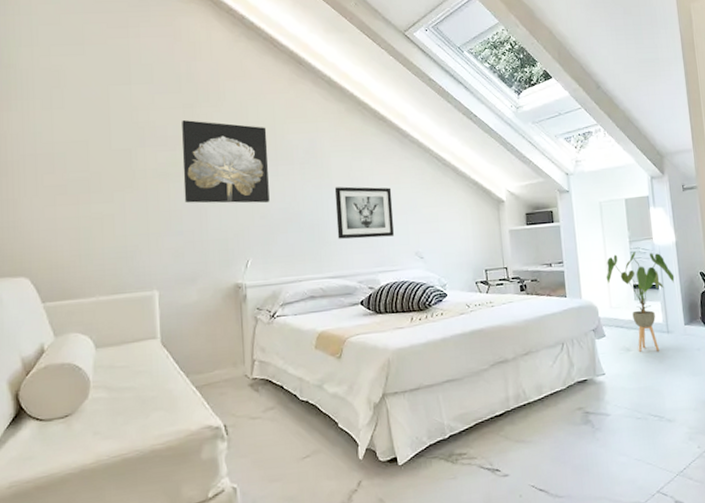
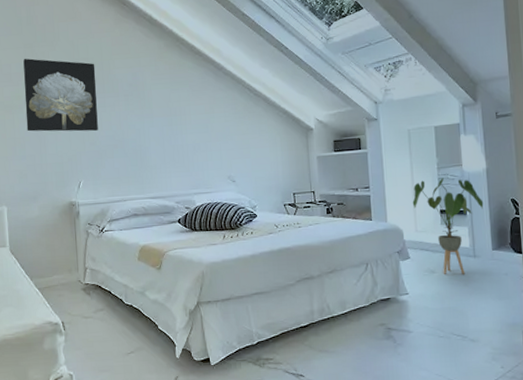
wall art: present [334,186,394,239] -> none [155,116,209,164]

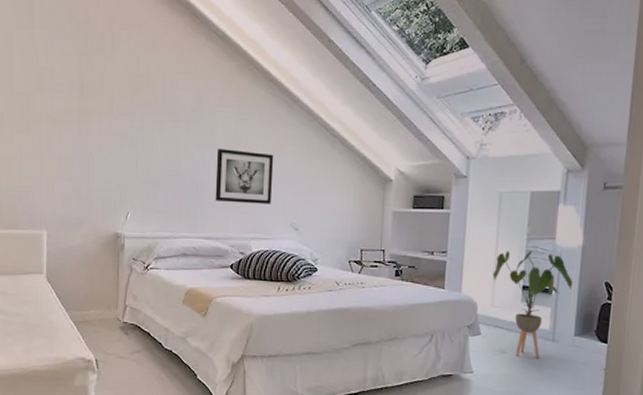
wall art: present [23,58,98,132] -> none [75,69,156,158]
wall art: none [155,116,209,164] -> present [215,149,274,204]

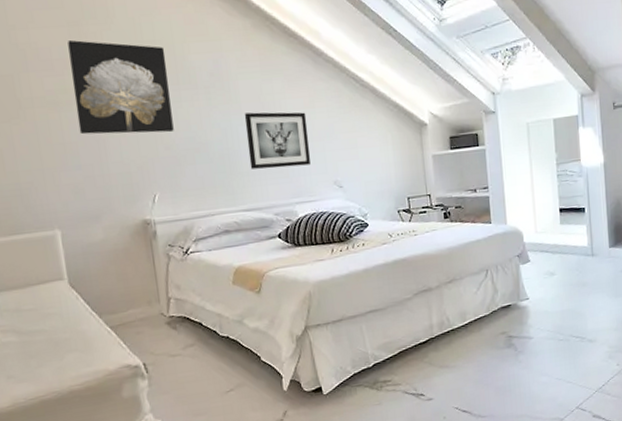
wall art: none [75,69,156,158] -> present [68,40,174,135]
house plant: present [492,250,573,358] -> none [532,174,601,276]

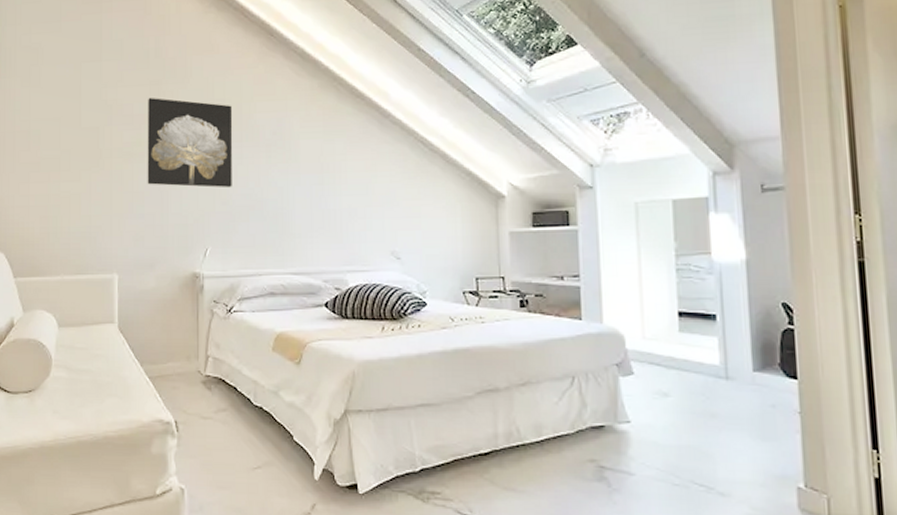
wall art: present [244,112,311,169] -> none [302,172,368,232]

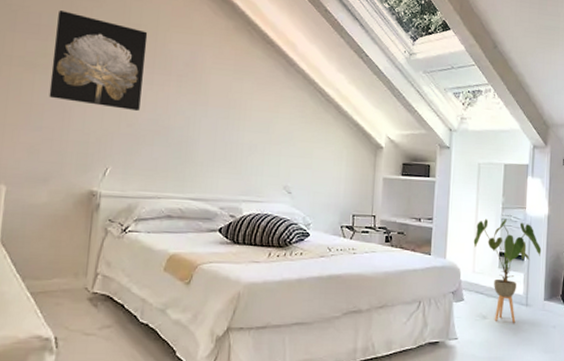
house plant: none [639,269,742,402] -> present [473,219,542,323]

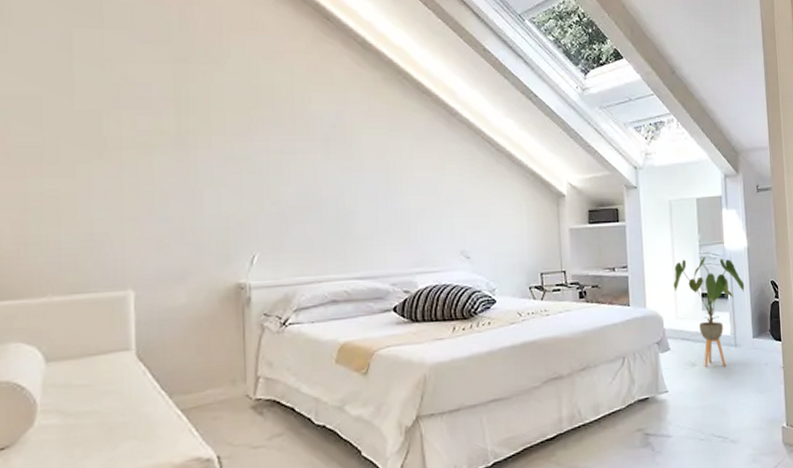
wall art: present [49,10,148,112] -> none [170,79,284,187]

